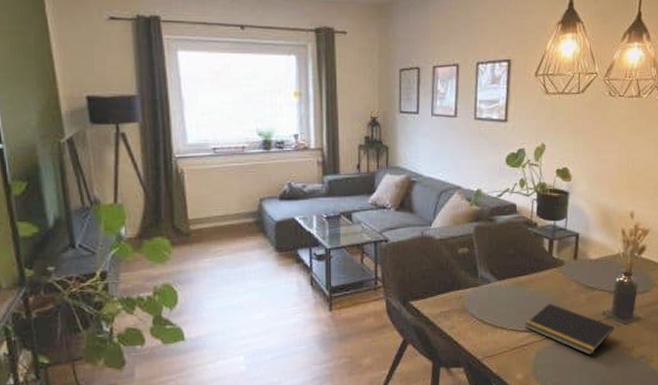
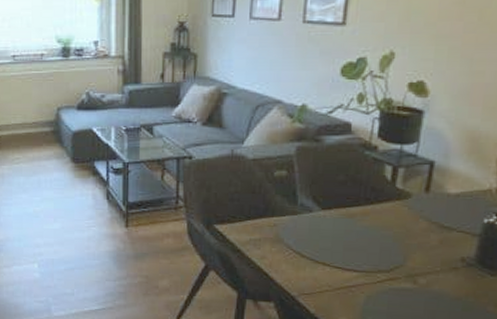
notepad: present [525,303,615,356] -> none [354,241,477,308]

